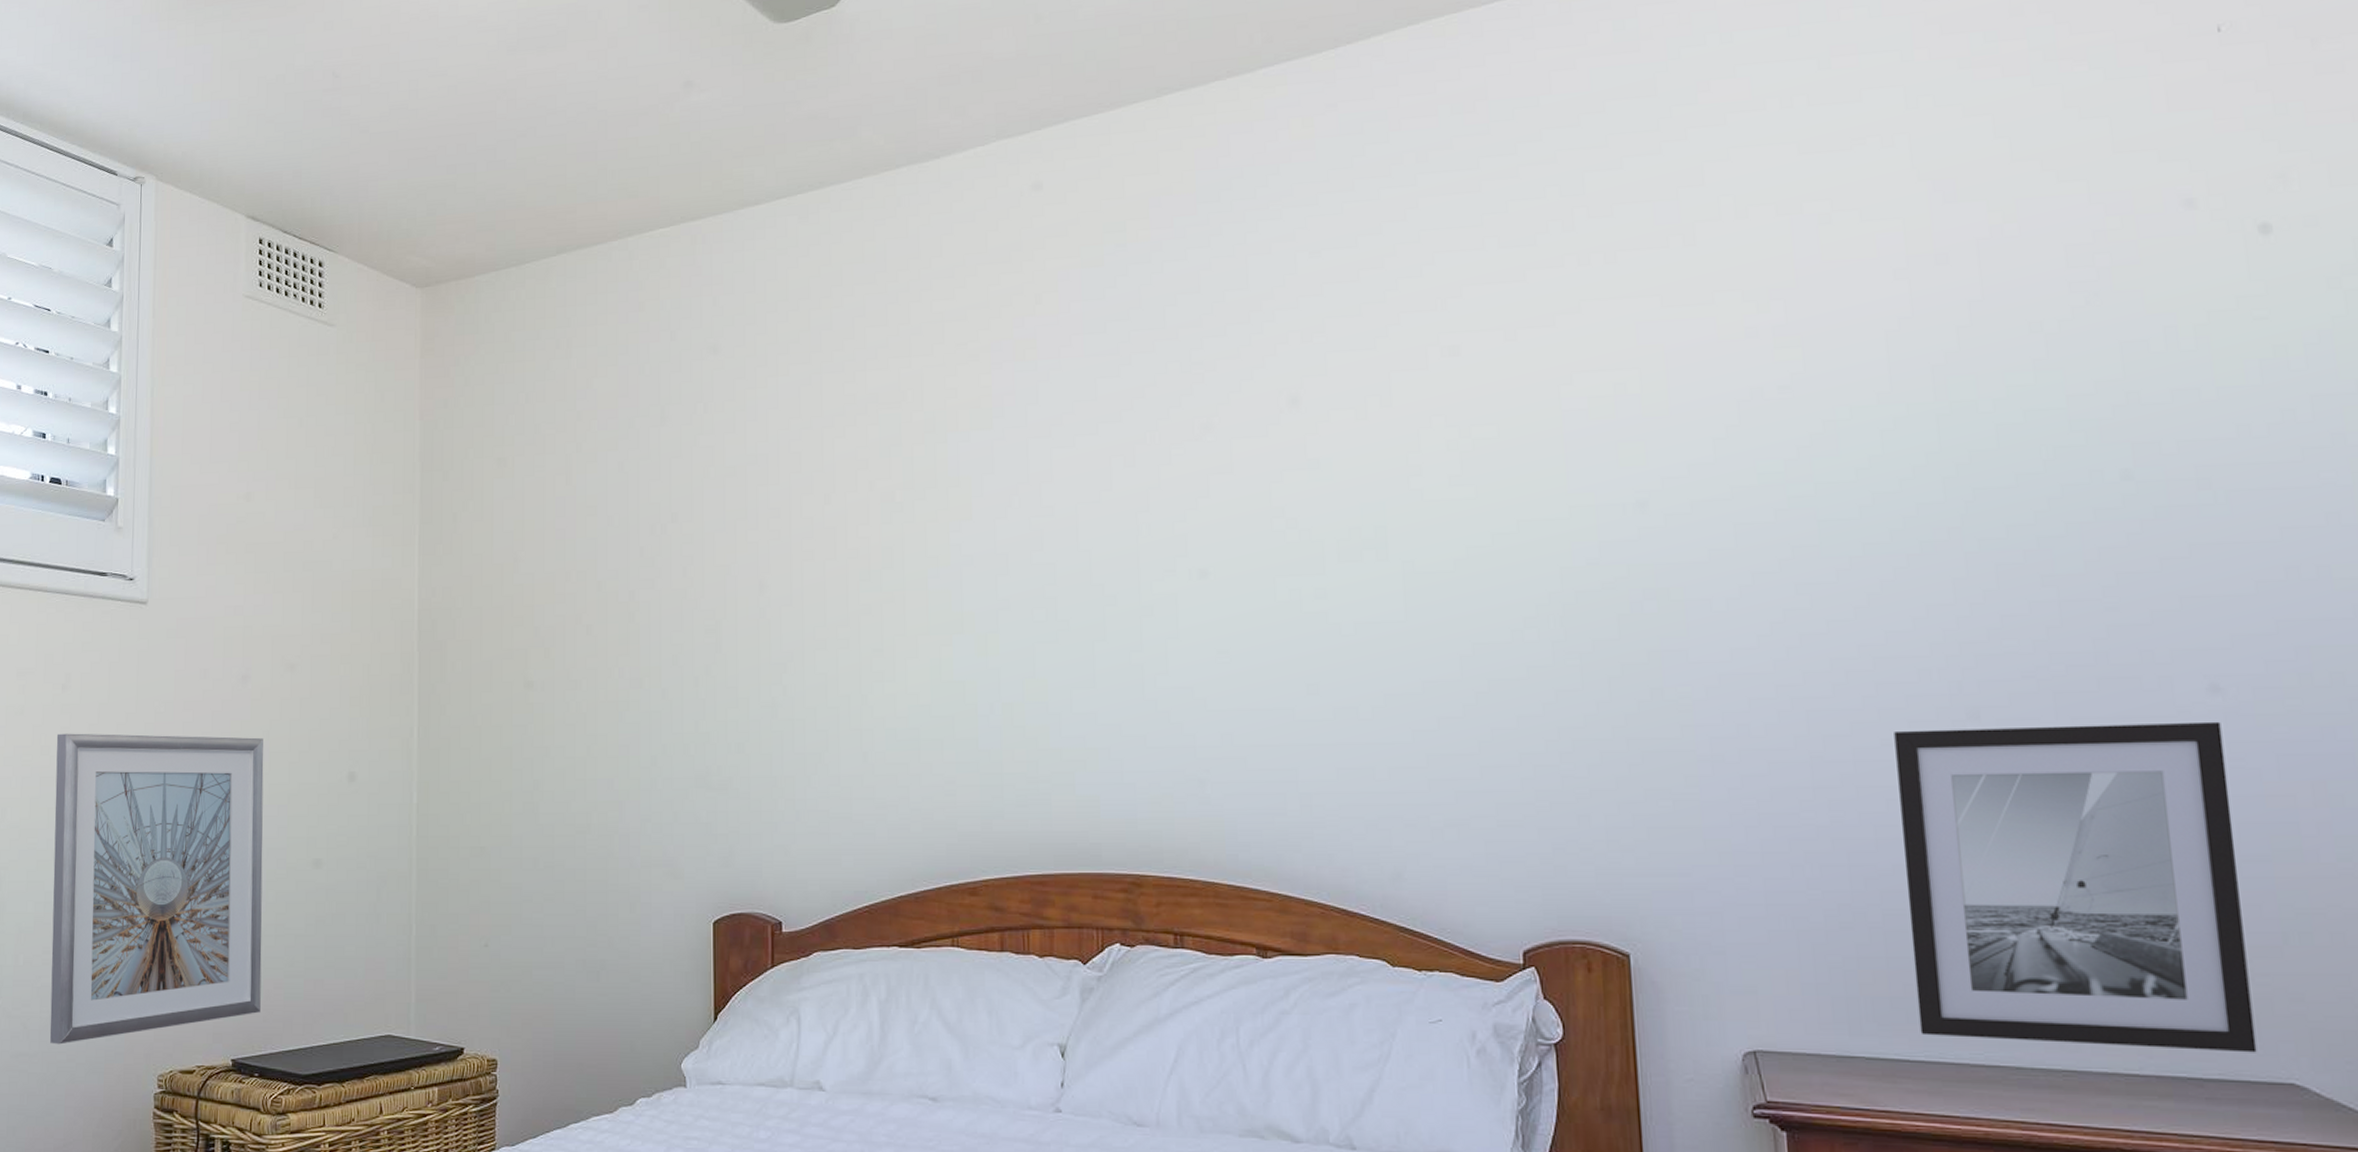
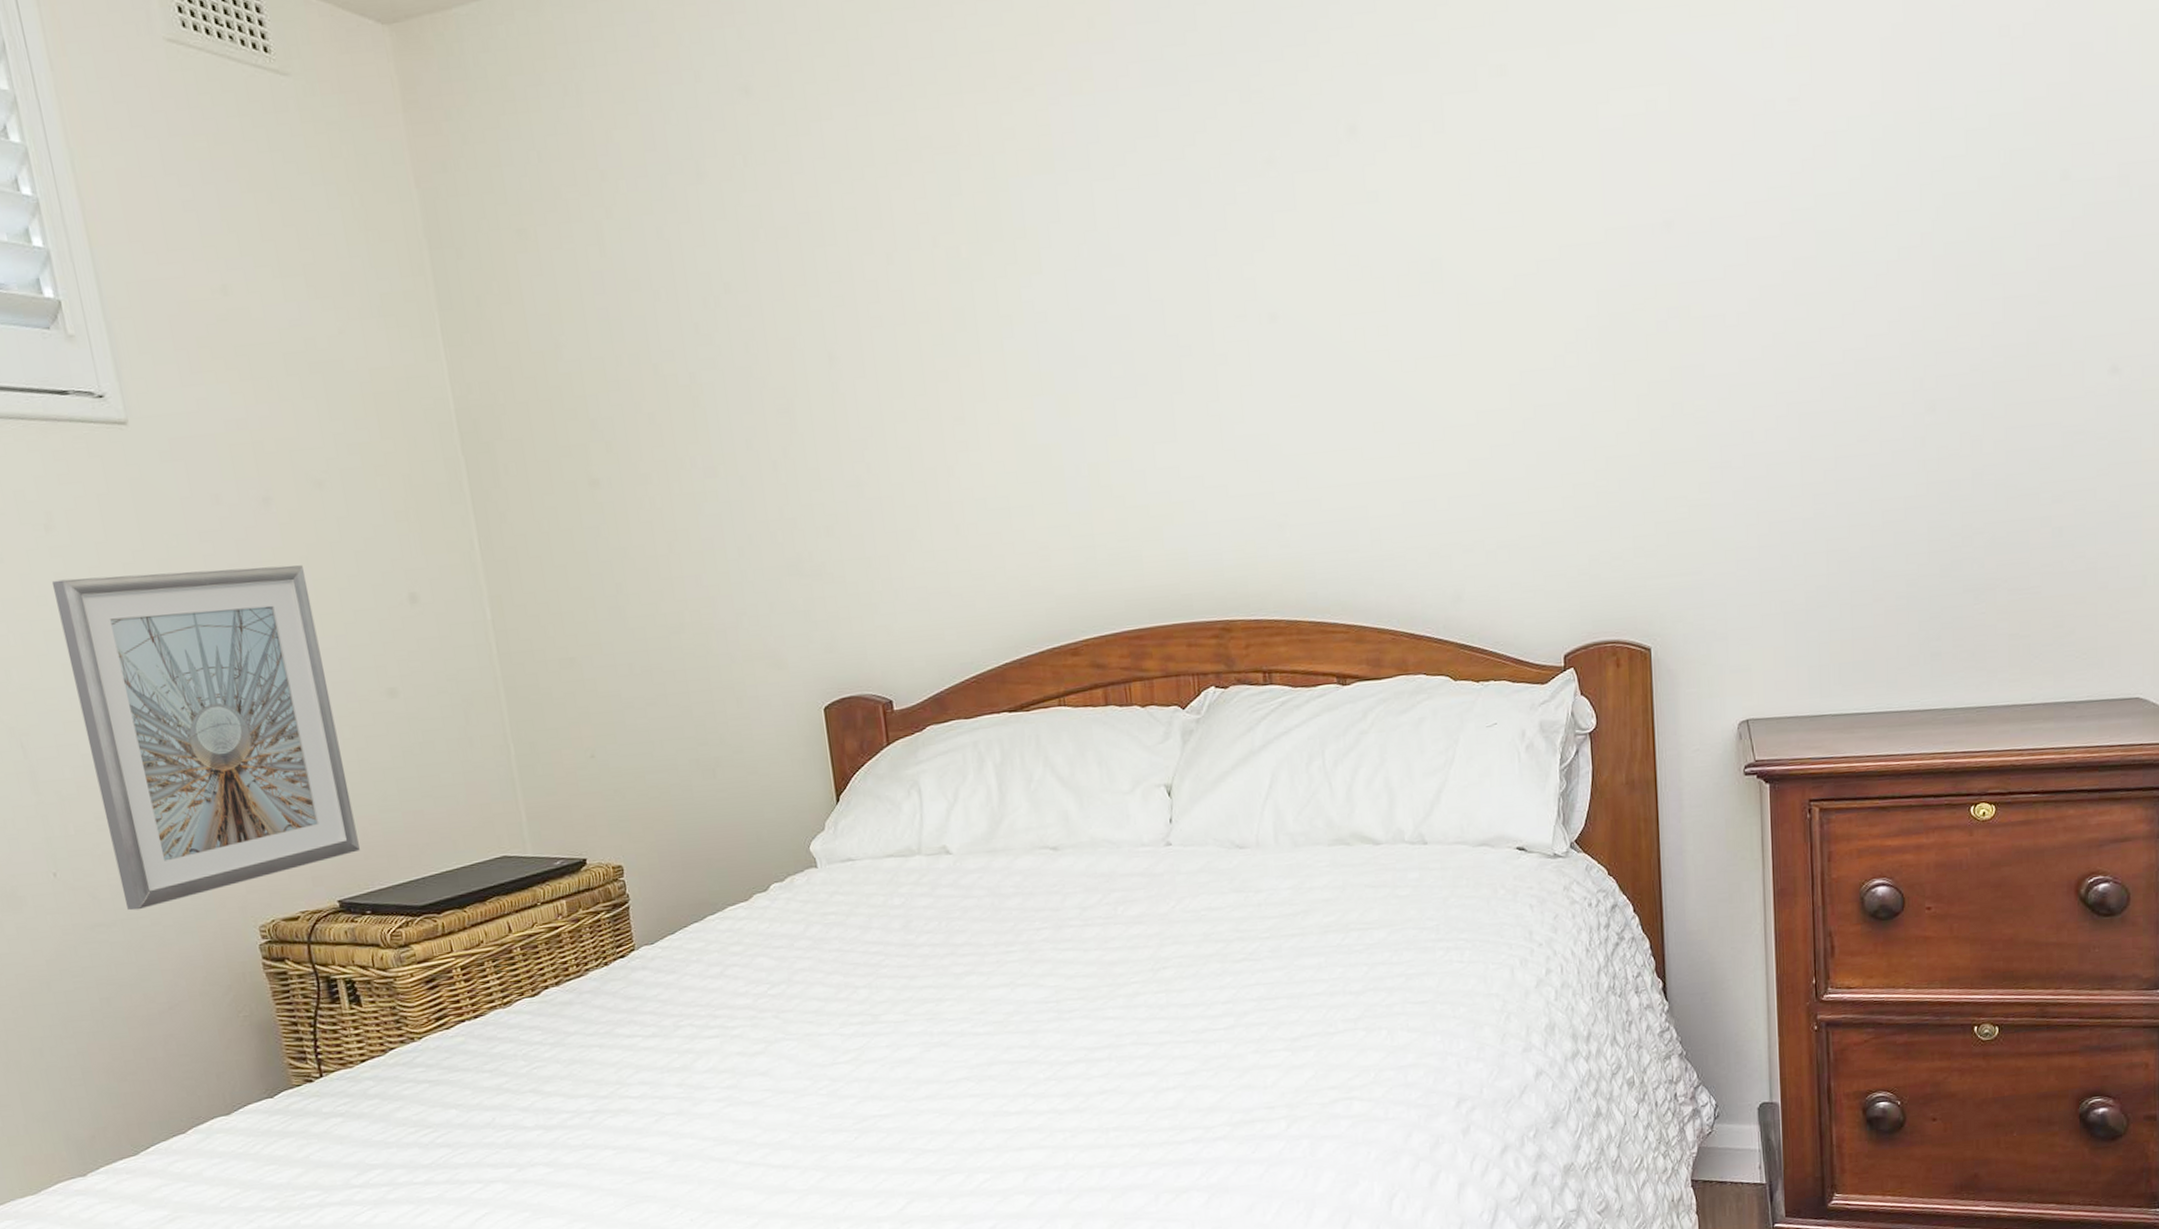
wall art: present [1894,721,2257,1053] -> none [1868,398,2117,691]

